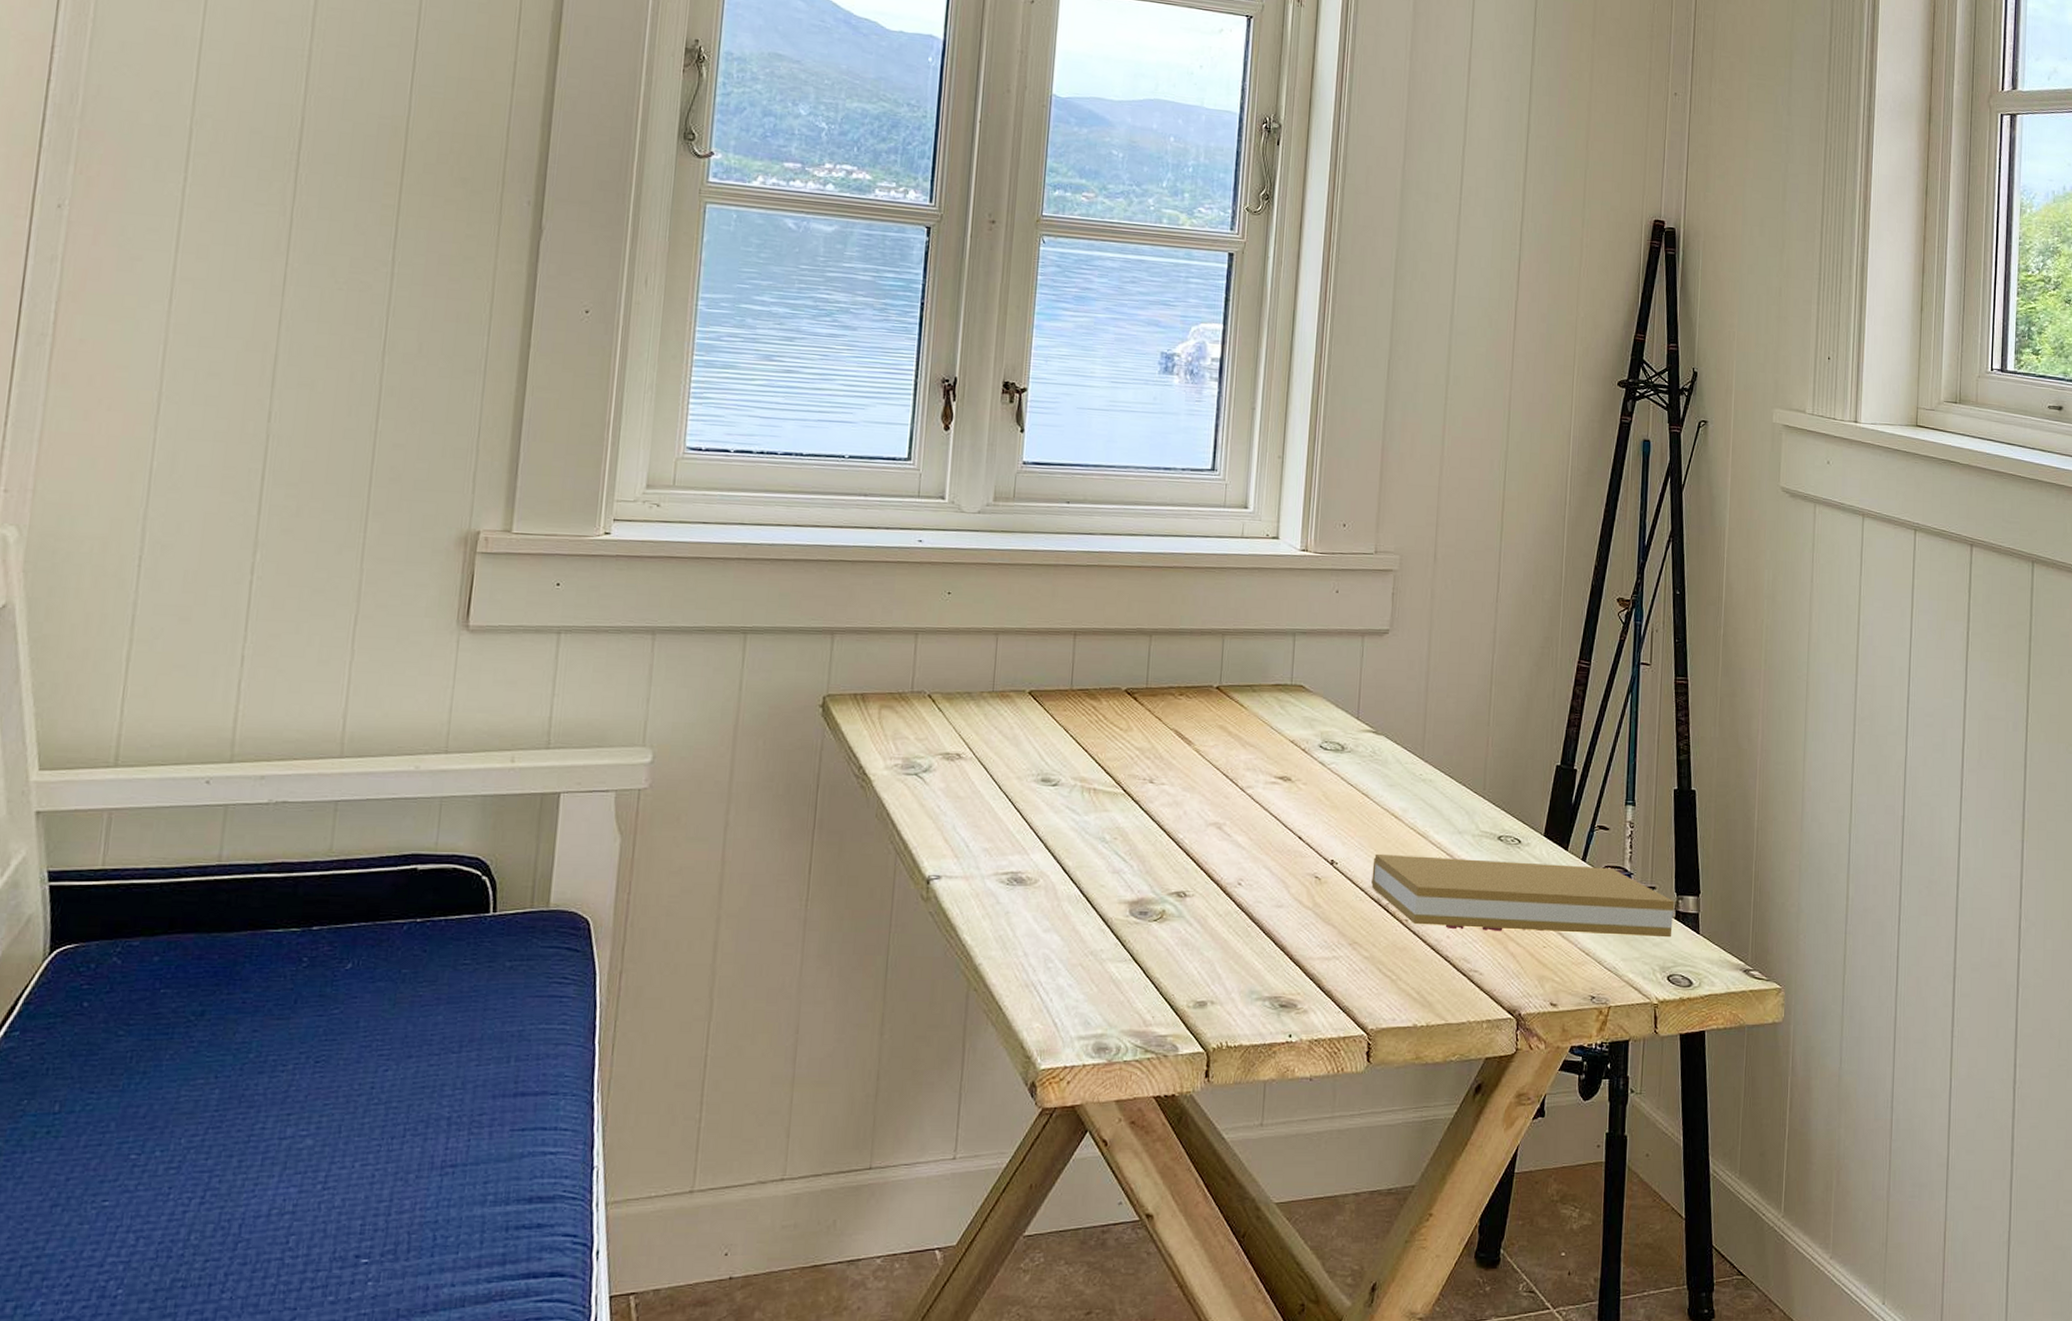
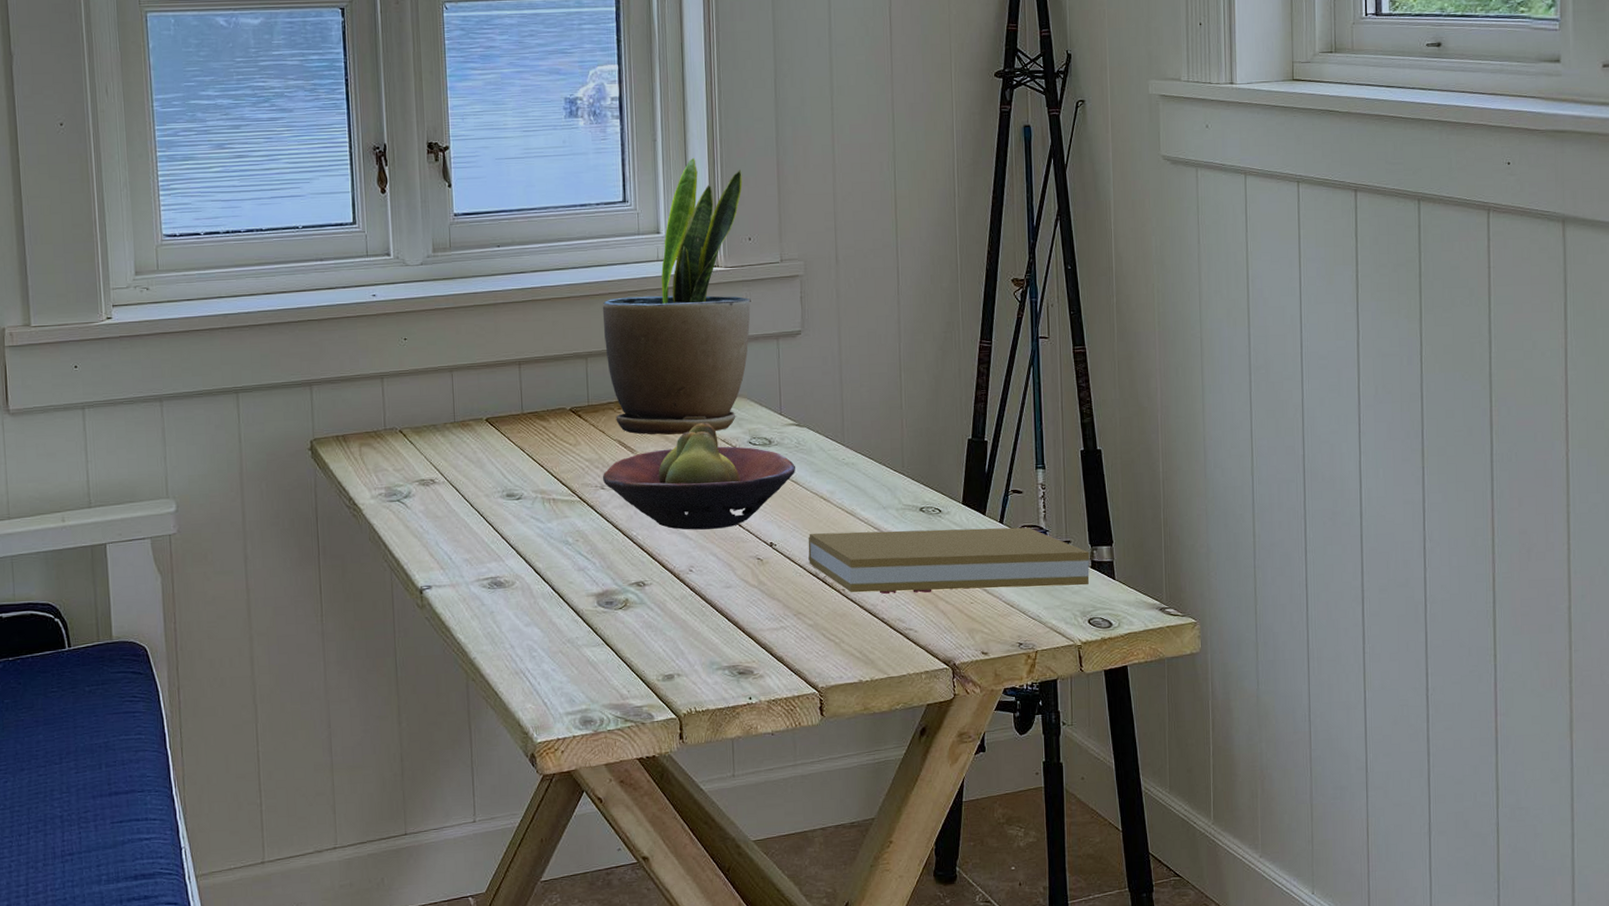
fruit bowl: none [1152,719,1368,840] -> present [602,422,795,530]
potted plant: none [1173,432,1344,731] -> present [602,158,751,435]

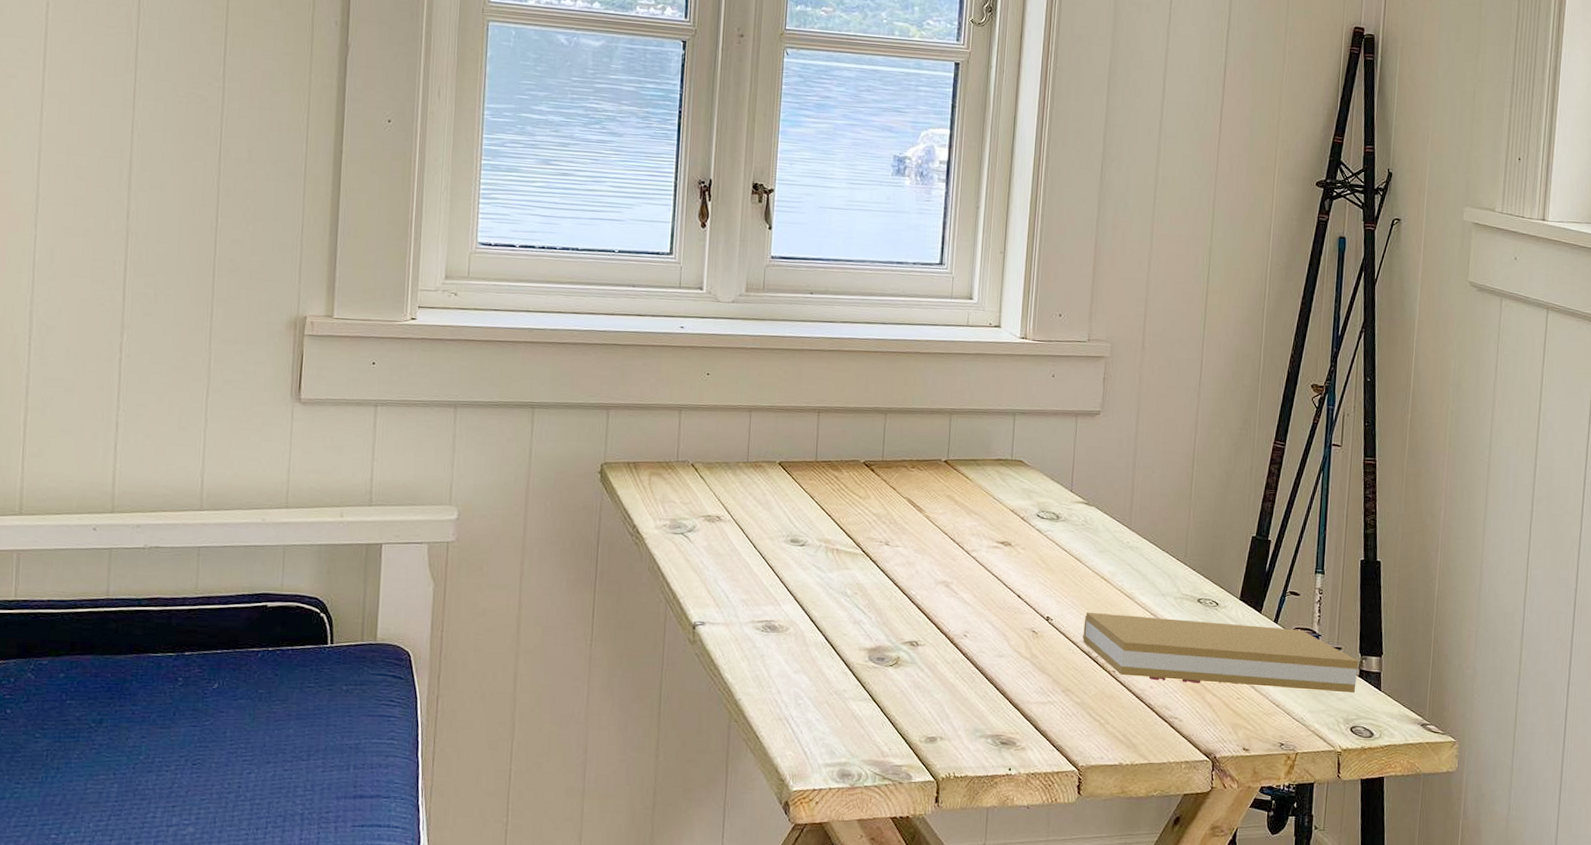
potted plant: present [602,158,751,435] -> none [905,229,1060,501]
fruit bowl: present [602,422,795,530] -> none [887,490,1080,598]

